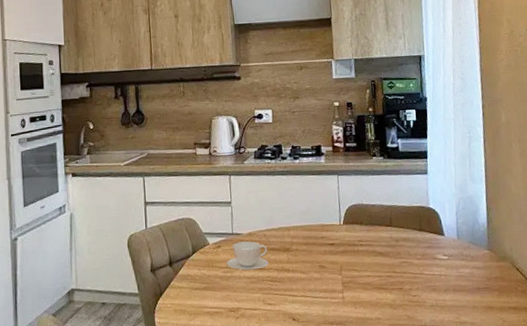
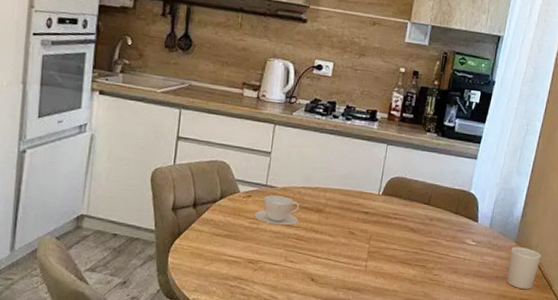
mug: none [485,253,519,298] -> present [506,247,541,290]

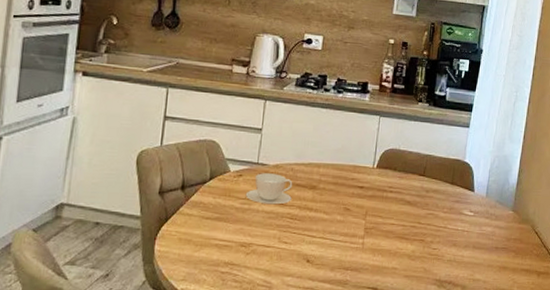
mug: present [506,247,541,290] -> none [506,215,539,260]

